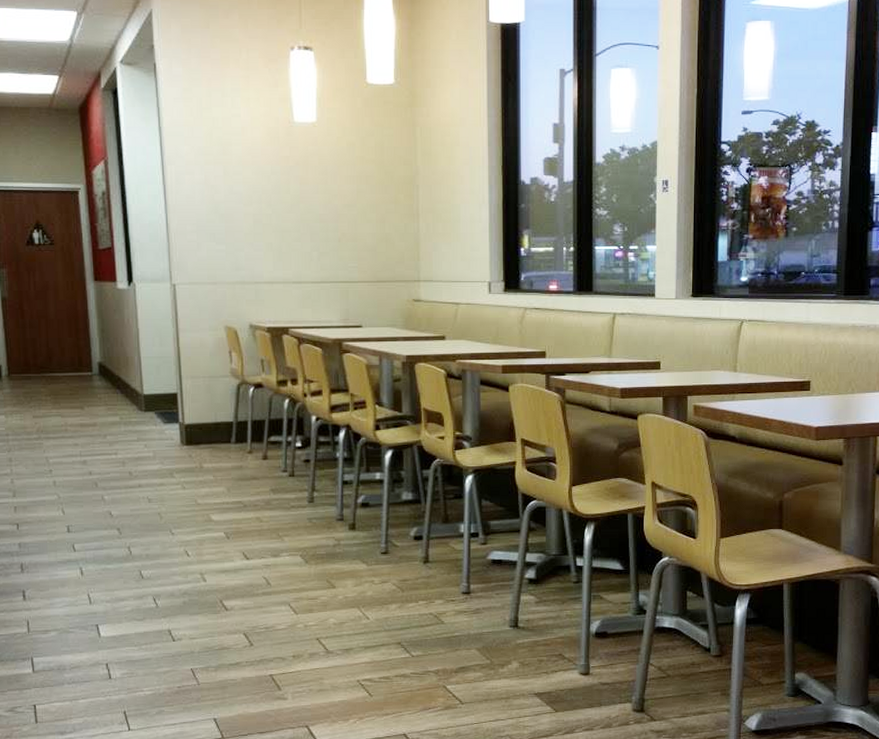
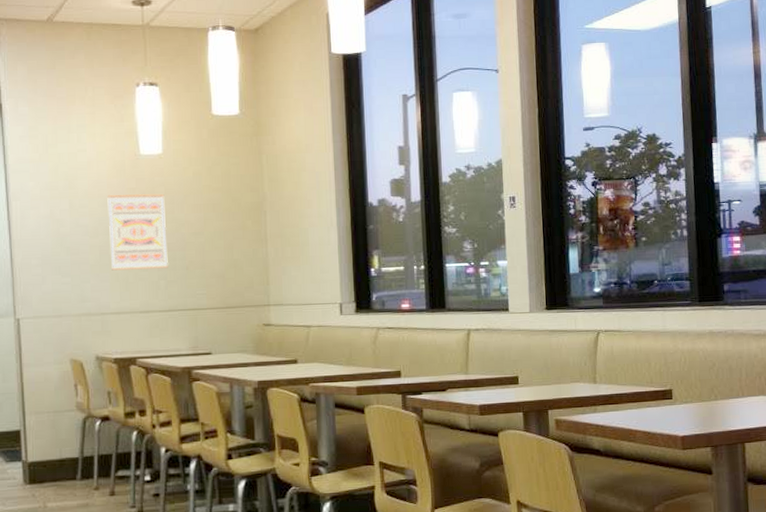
wall art: none [261,162,321,240] -> present [107,193,168,271]

